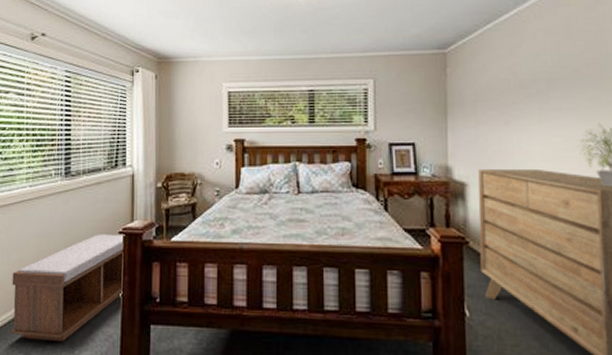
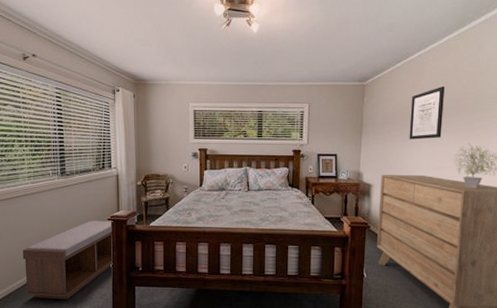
wall art: none [510,51,559,121] -> present [409,87,445,140]

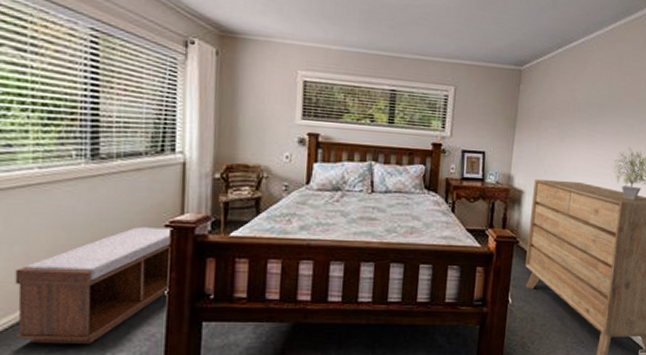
wall art: present [409,87,445,140] -> none [567,80,608,141]

